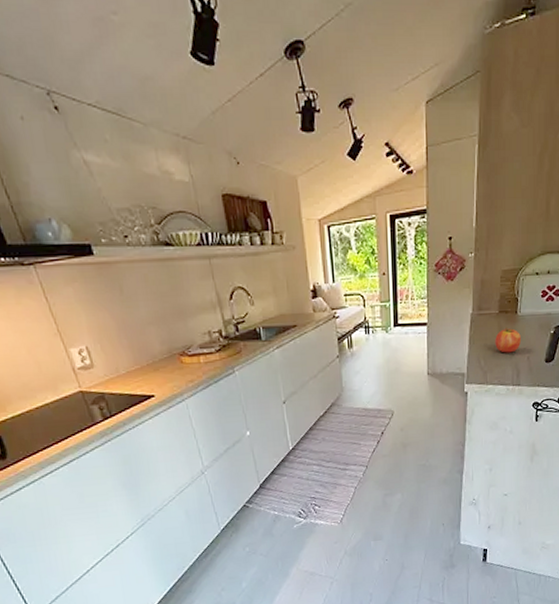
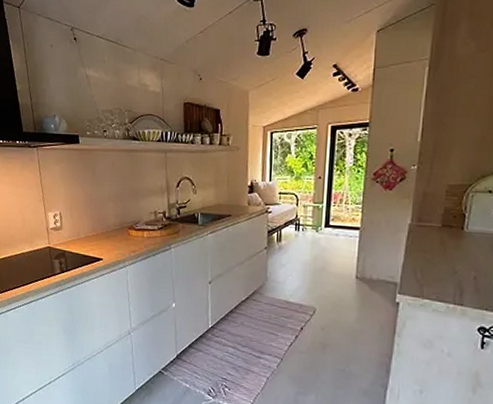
fruit: present [495,327,522,353] -> none [435,242,468,270]

